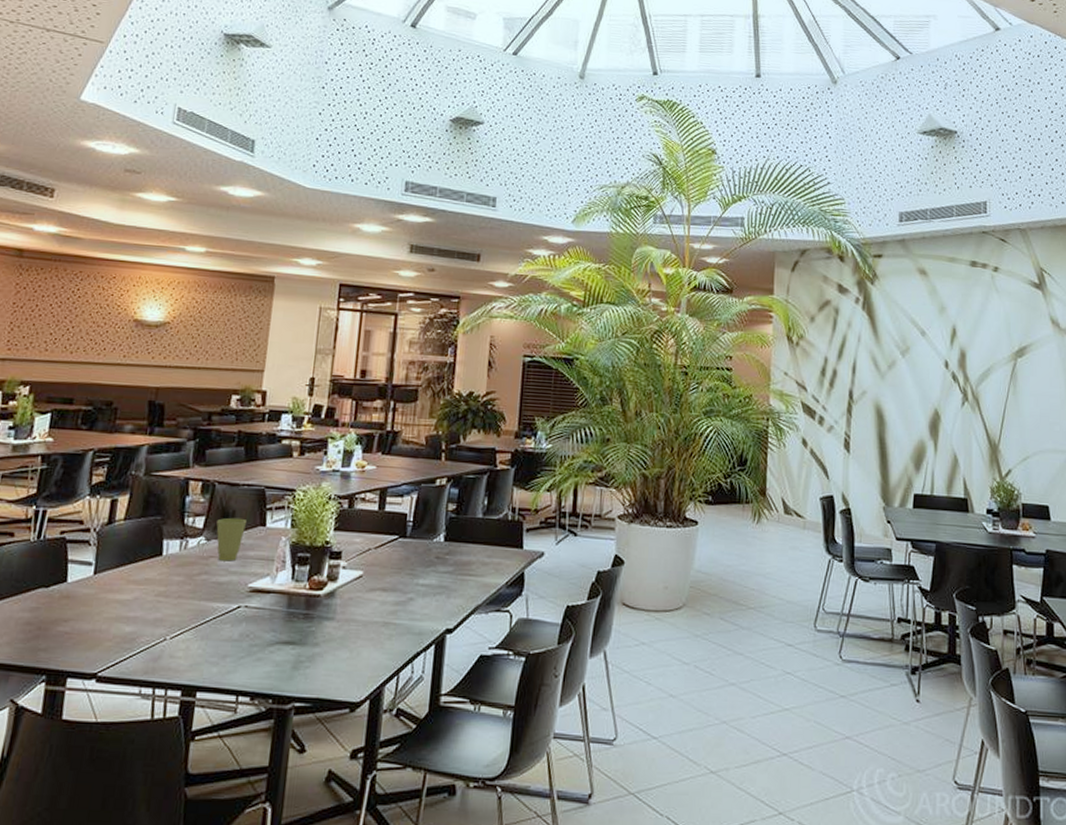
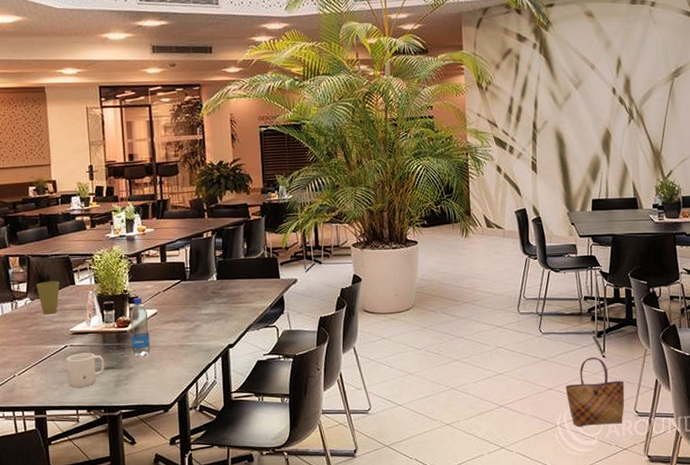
mug: none [233,618,285,665] -> present [66,352,105,388]
bottle: none [323,553,351,633] -> present [130,298,150,357]
tote bag: none [867,700,942,797] -> present [565,357,625,427]

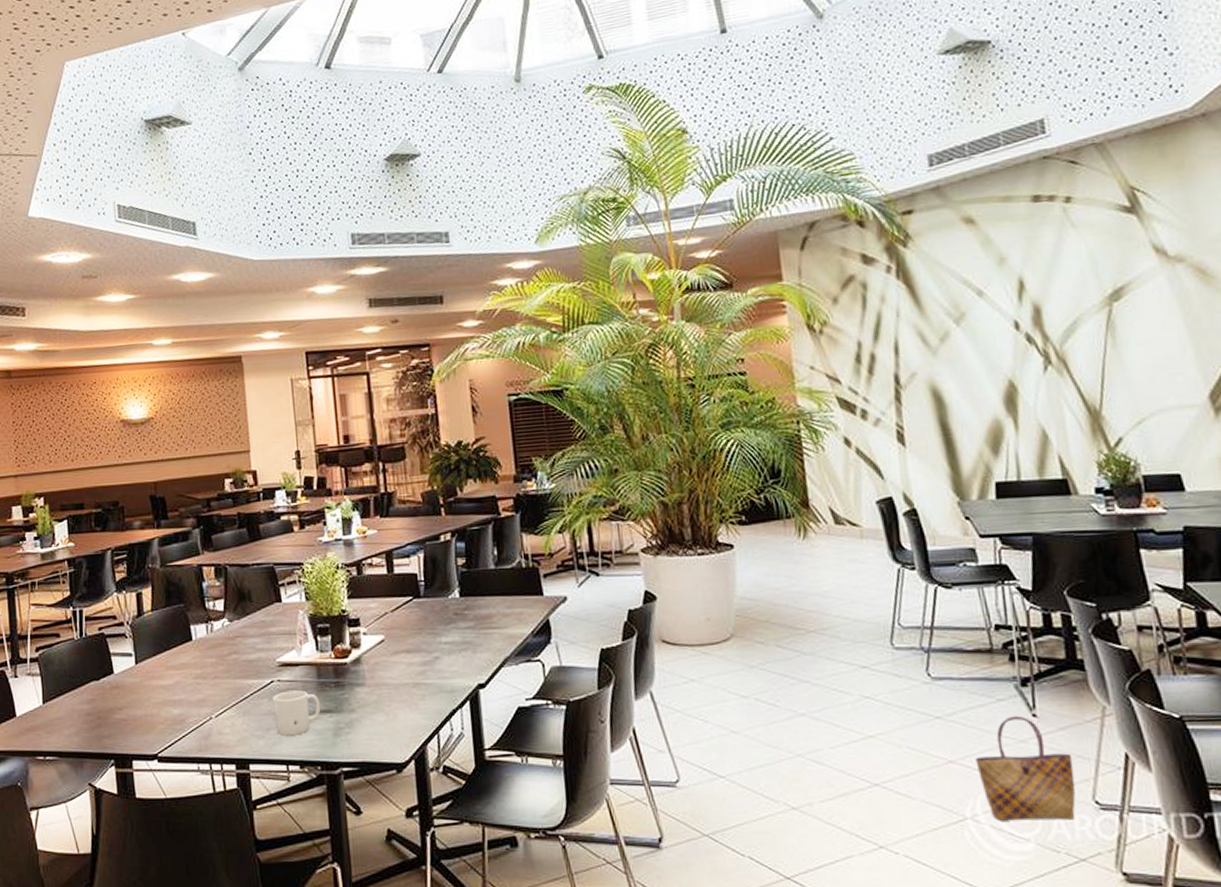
cup: present [36,280,60,314] -> none [235,596,264,640]
bottle: present [130,298,150,357] -> none [350,620,377,698]

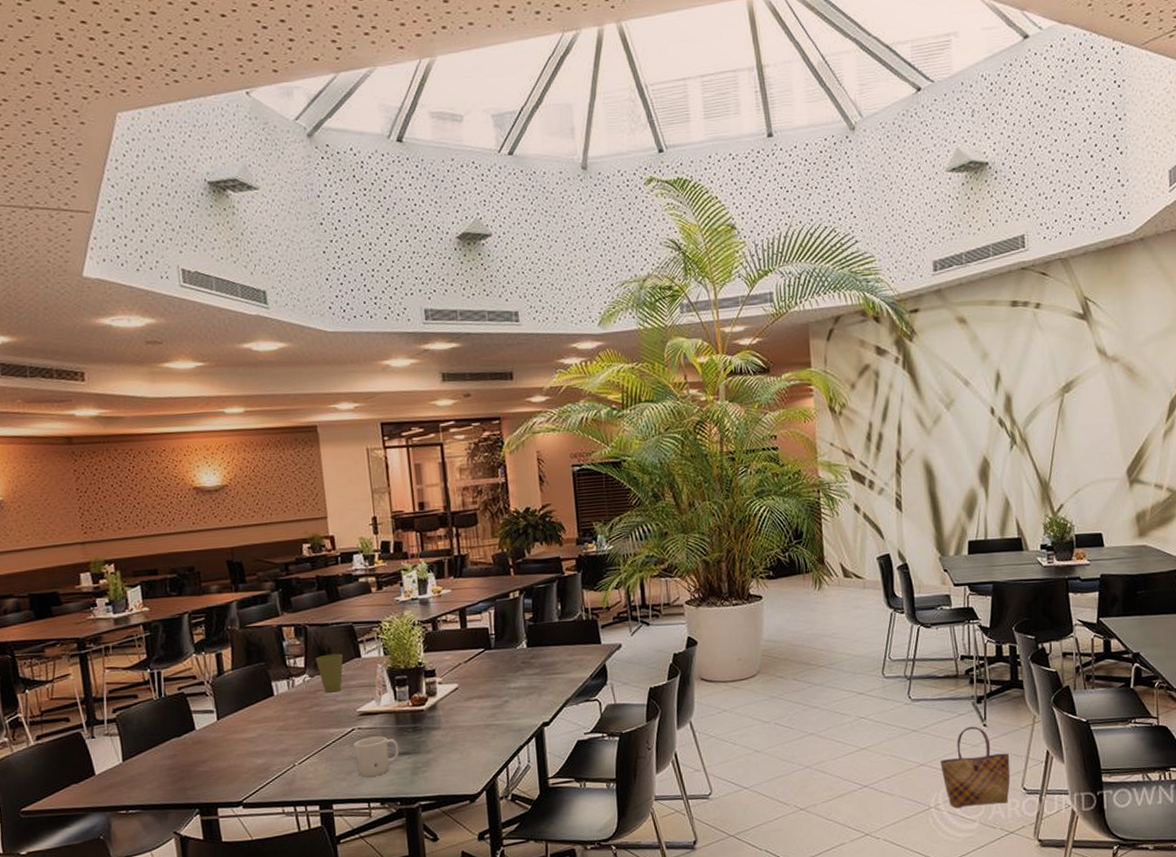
cup: none [235,596,264,640] -> present [316,653,344,693]

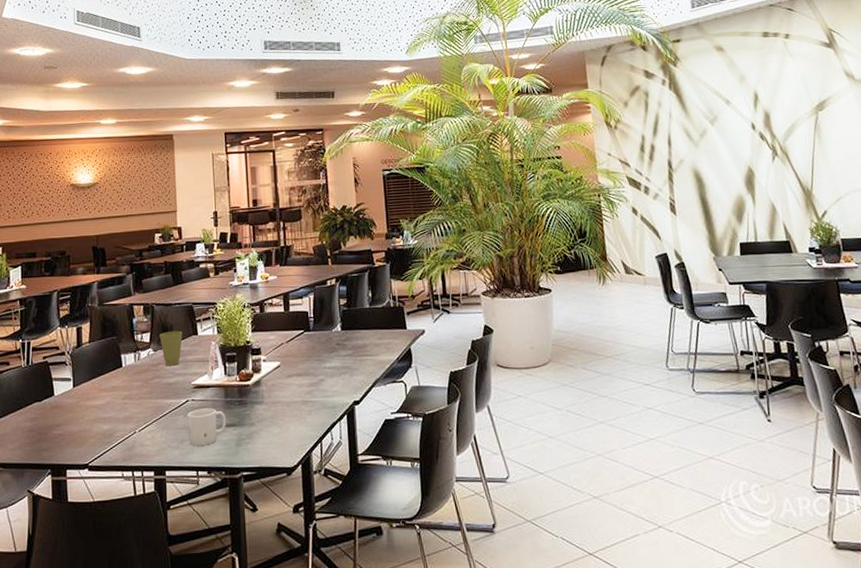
tote bag: present [940,726,1011,808] -> none [727,421,799,504]

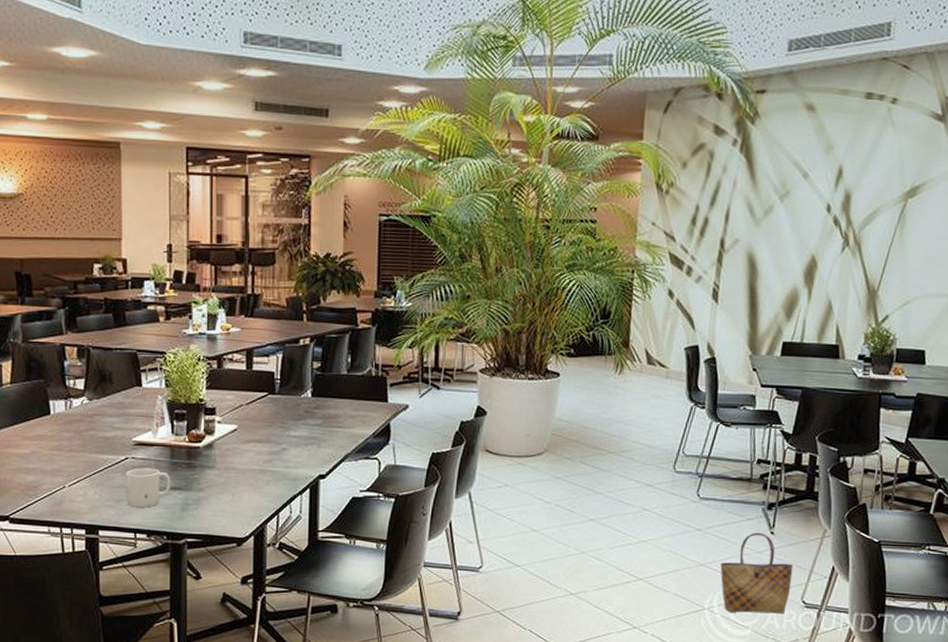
cup: present [160,330,183,366] -> none [96,379,124,419]
tote bag: none [727,421,799,504] -> present [720,532,794,614]

